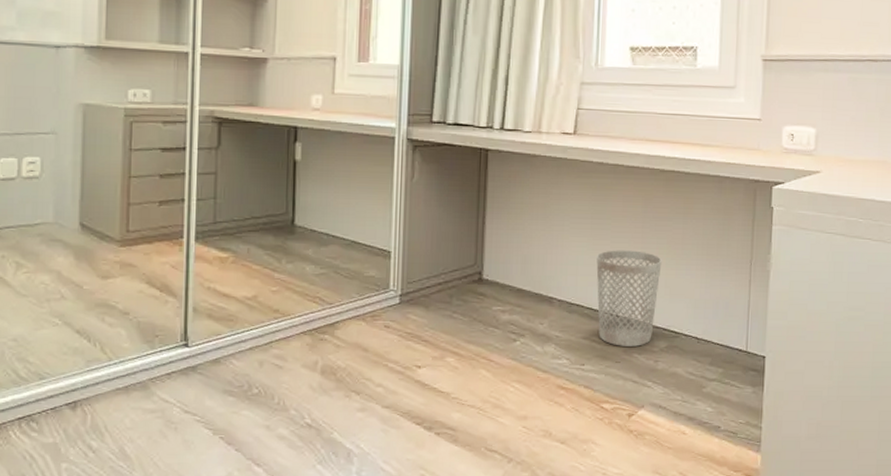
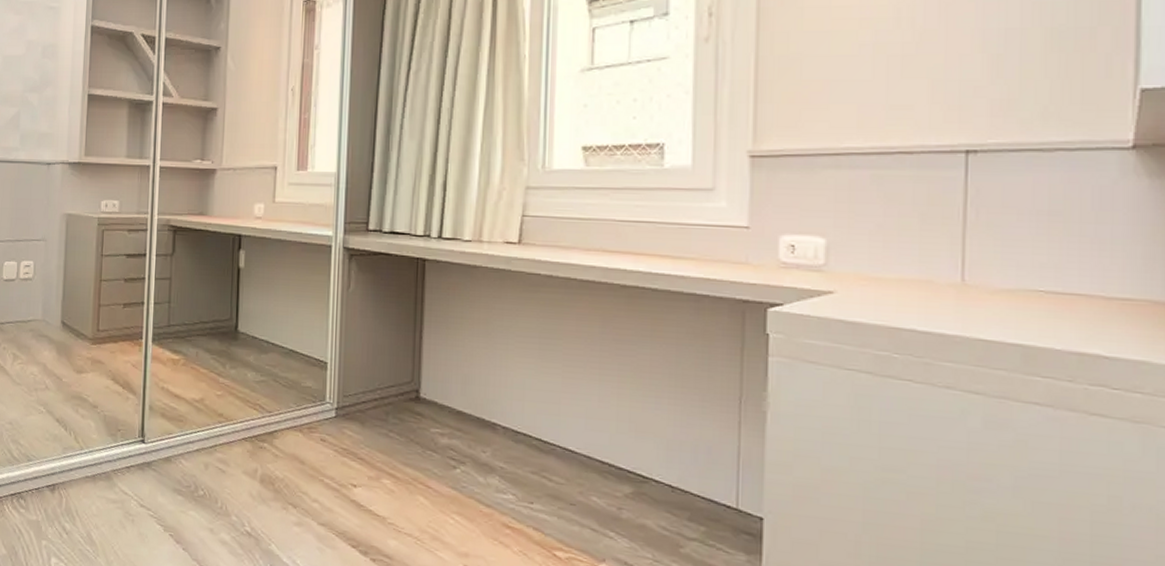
wastebasket: present [596,250,662,346] -> none [546,374,625,489]

